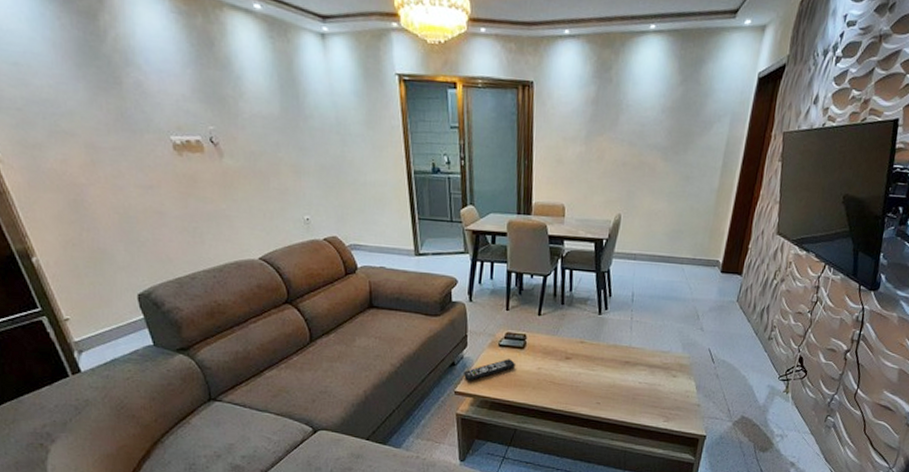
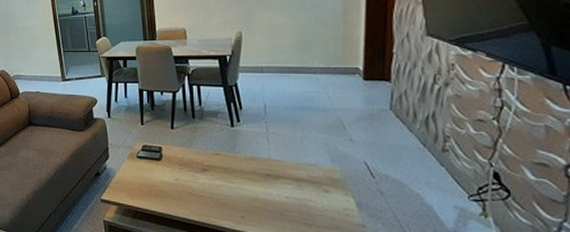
remote control: present [464,359,515,381] -> none [108,170,154,190]

